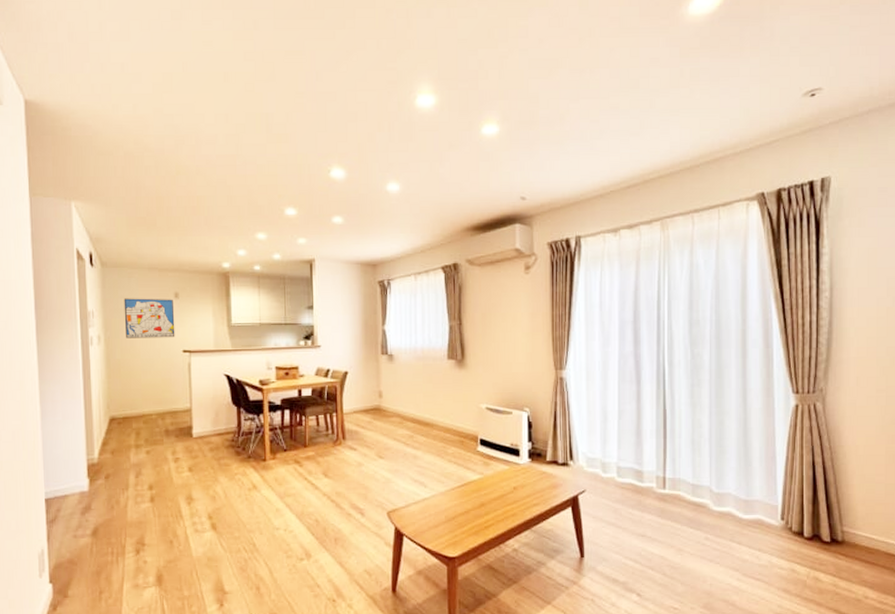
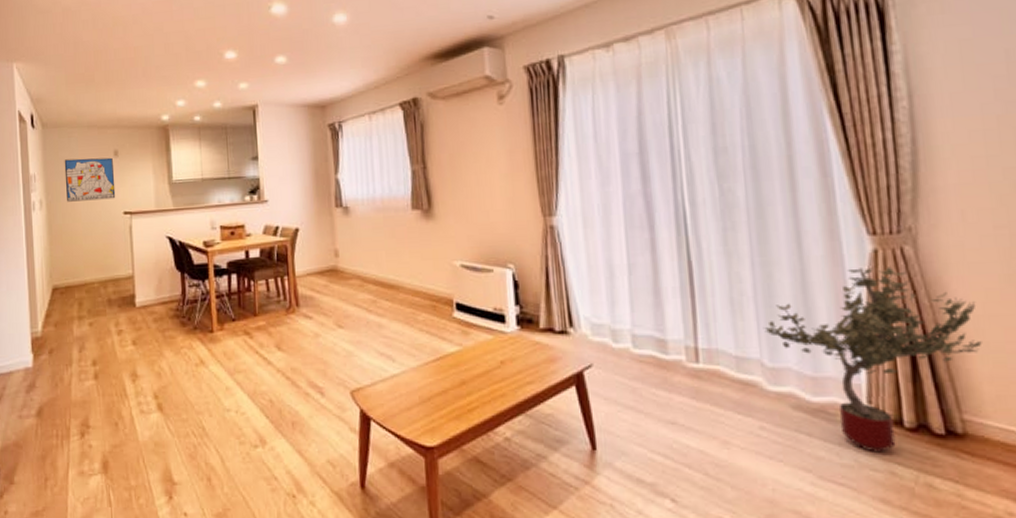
potted tree: none [713,418,861,556] -> present [763,267,982,453]

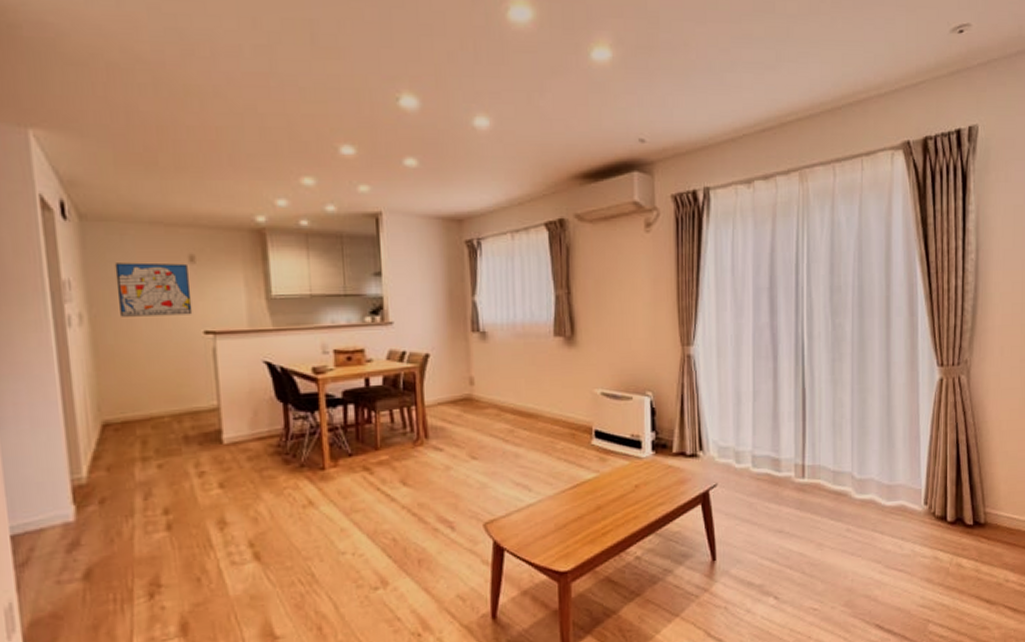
potted tree: present [763,267,982,453] -> none [855,392,1004,543]

